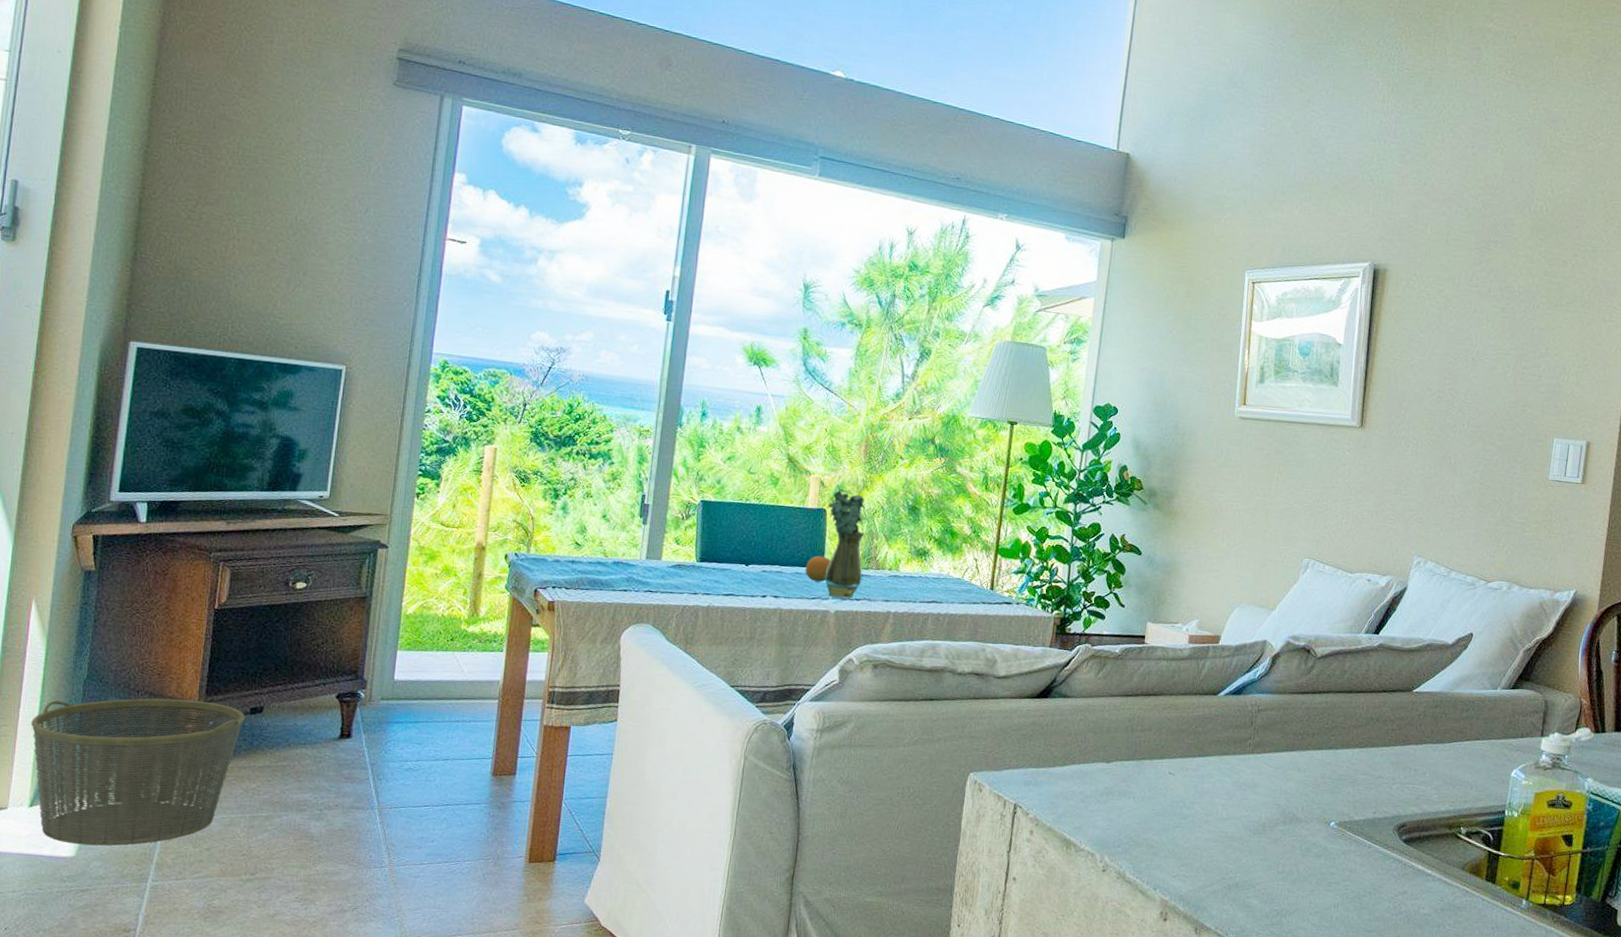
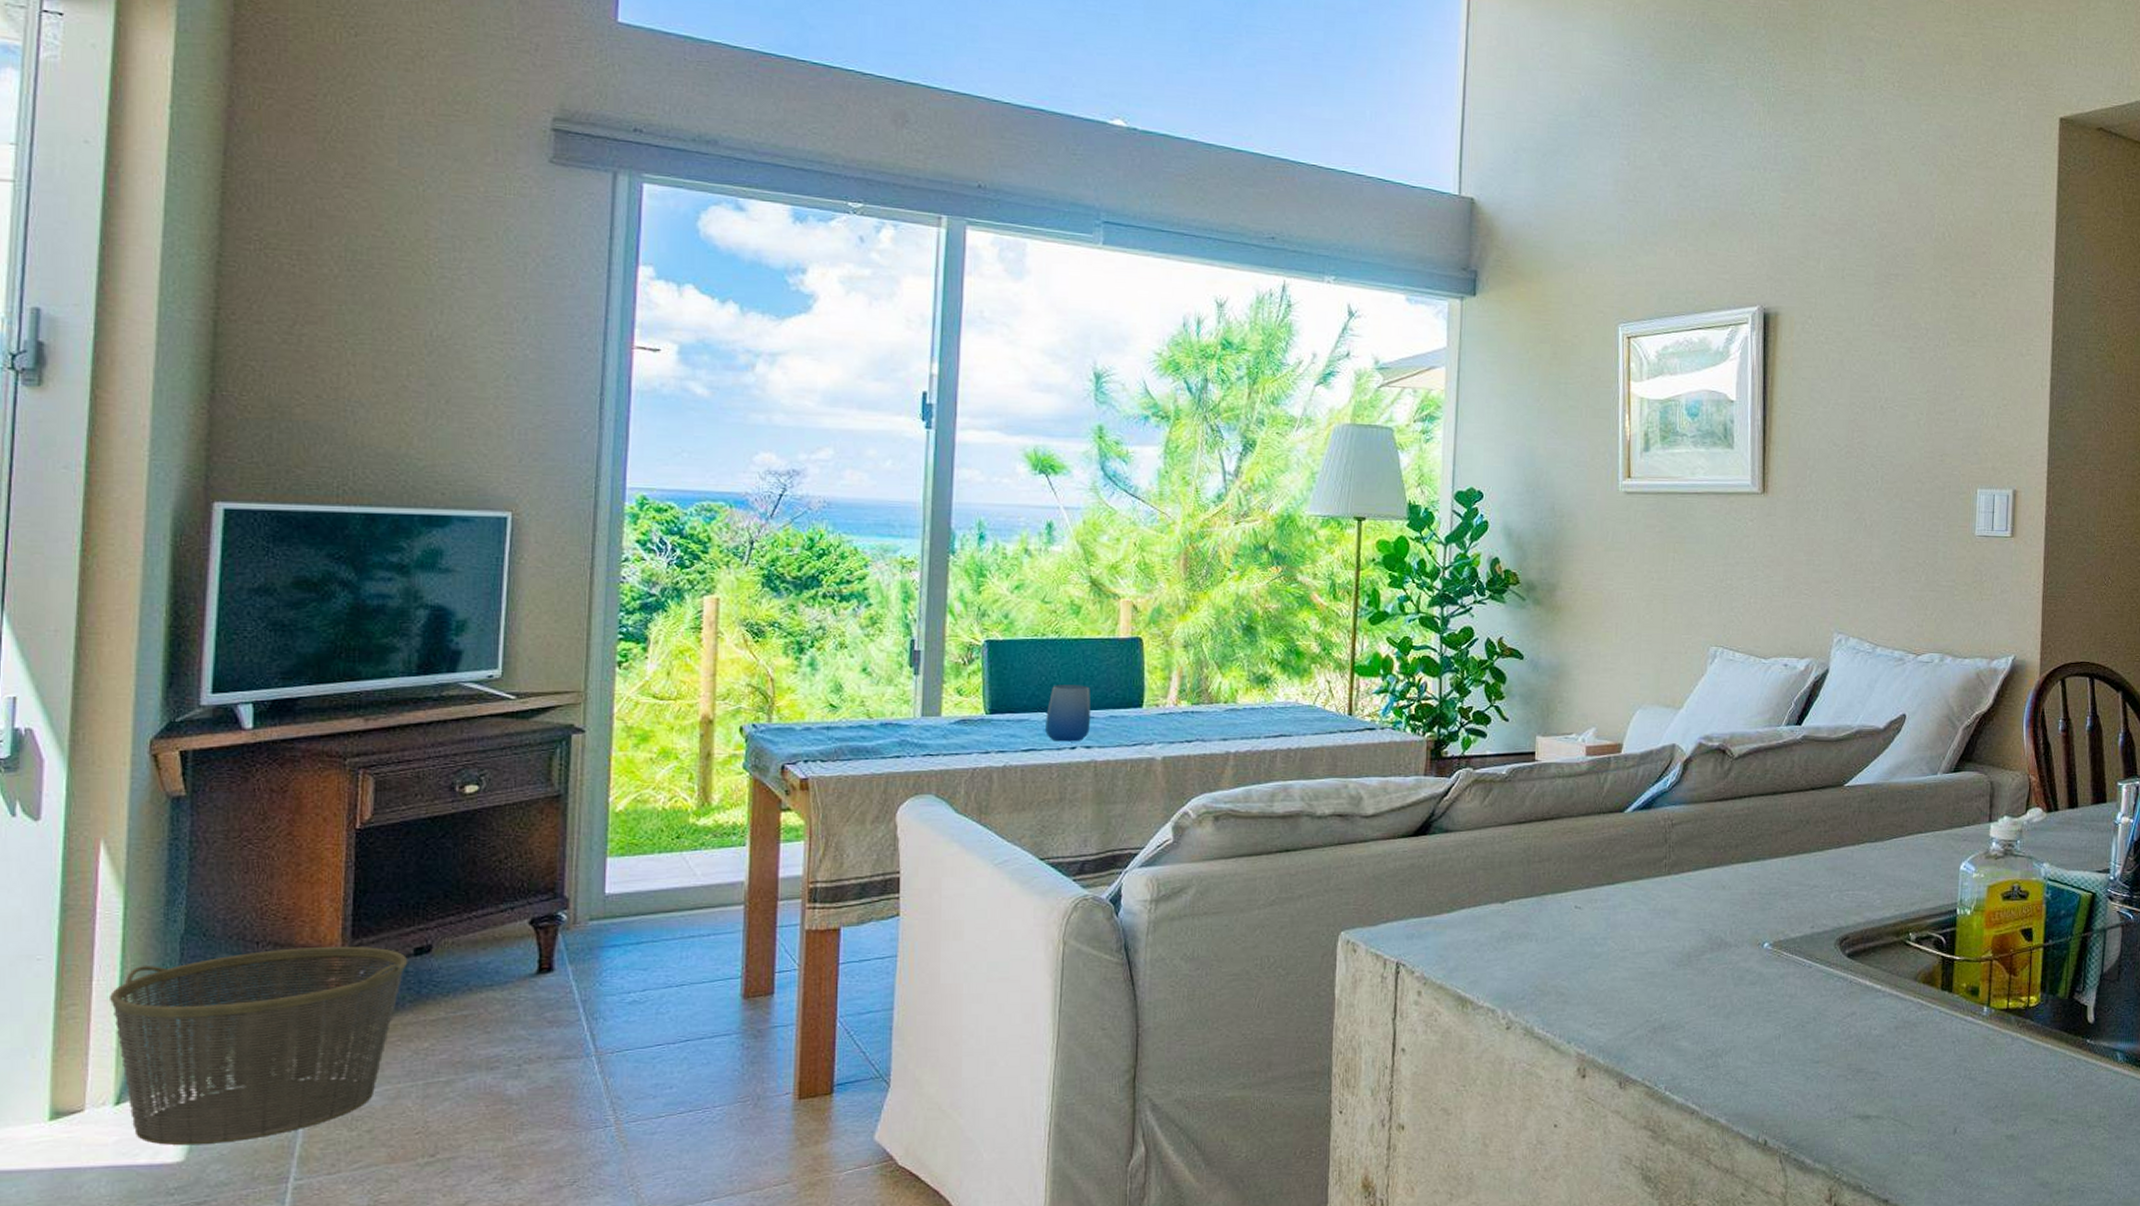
cup: none [743,542,781,592] -> present [1045,685,1091,742]
fruit: present [804,555,831,583] -> none [1121,693,1152,725]
vase: present [824,485,866,599] -> none [1144,608,1193,741]

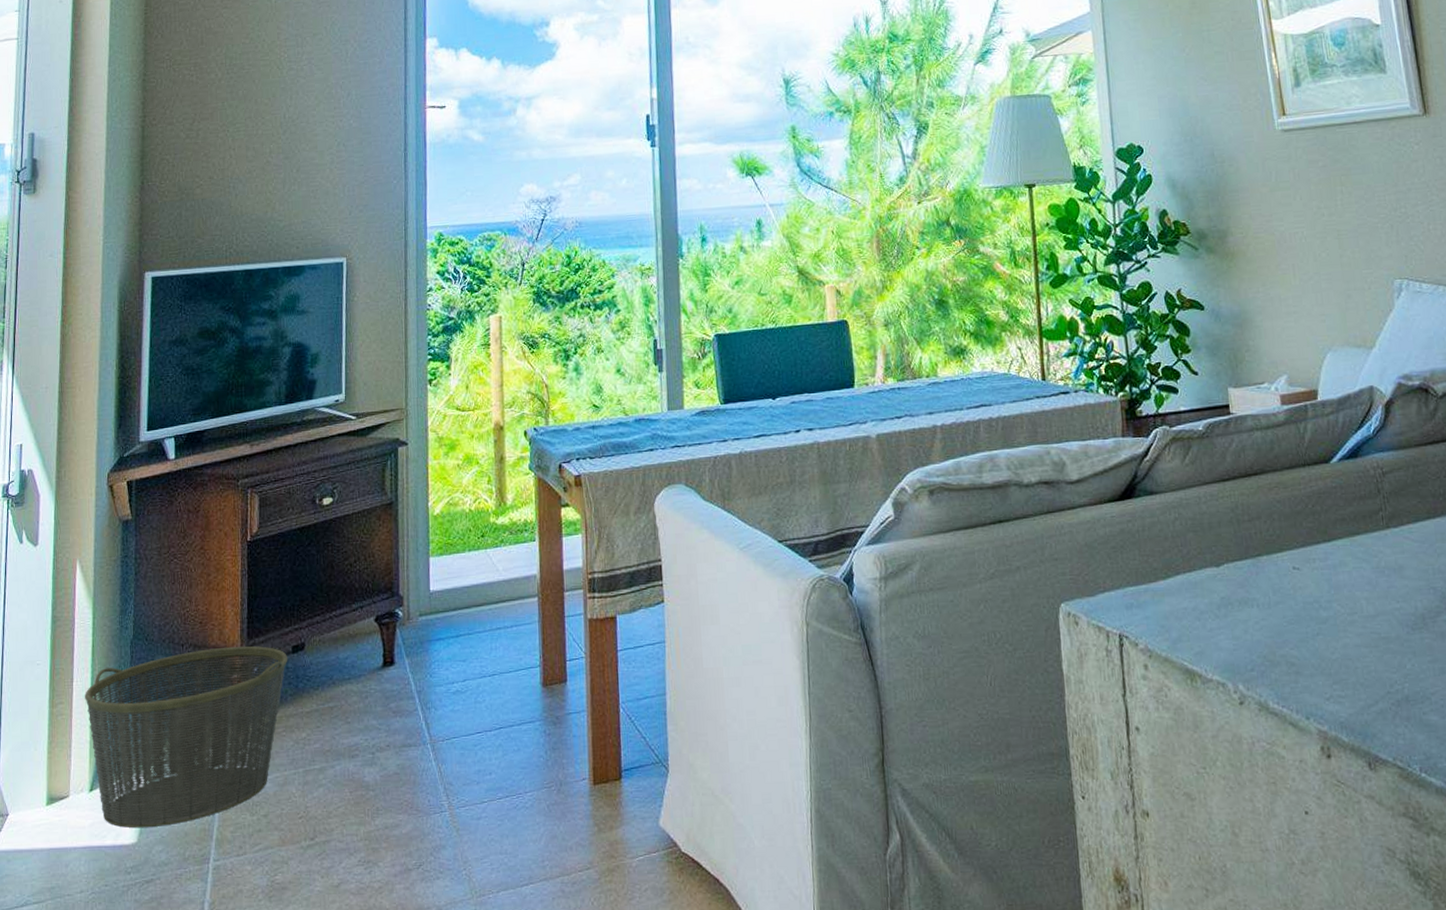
cup: present [1045,685,1091,742] -> none [771,370,811,426]

